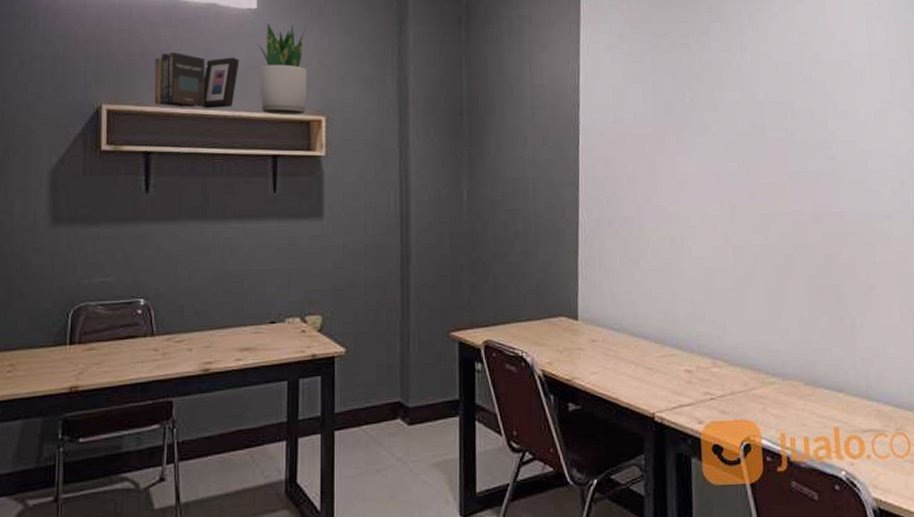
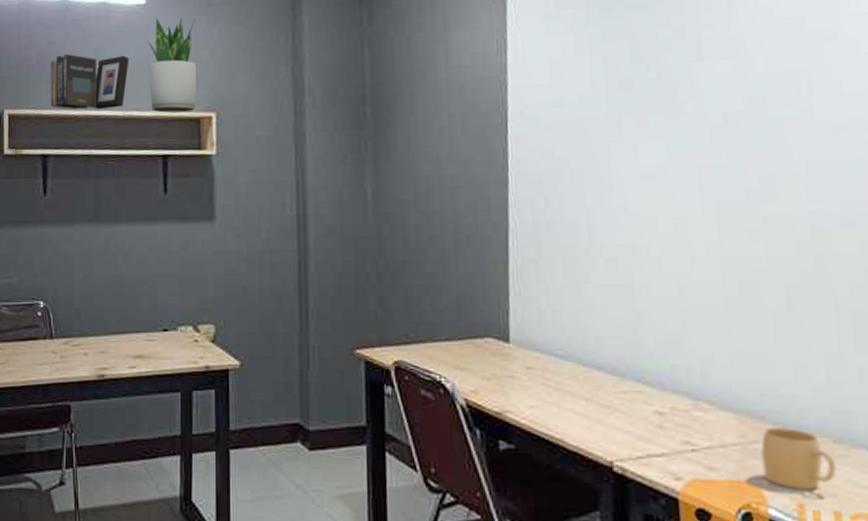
mug: none [757,375,806,423] -> present [760,426,837,490]

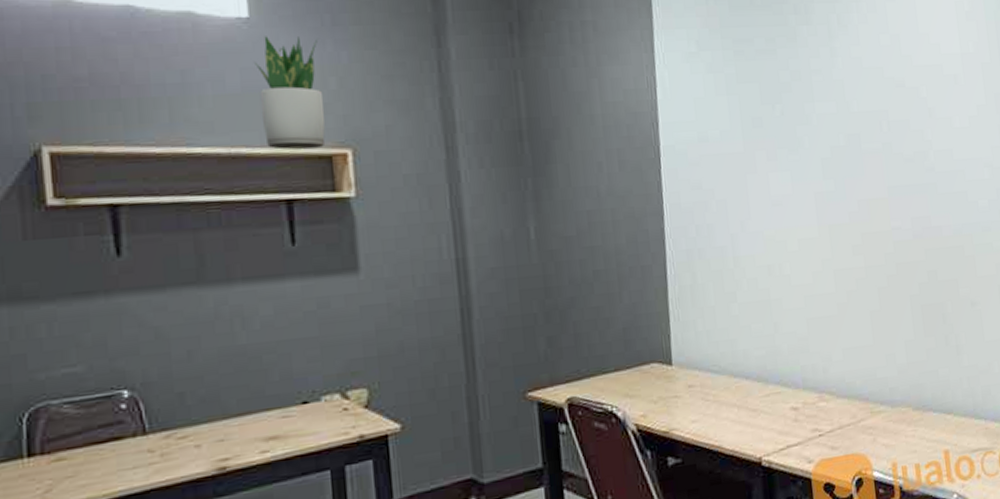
books: present [50,53,97,110] -> none [112,74,189,146]
picture frame: present [94,55,129,110] -> none [183,79,232,147]
mug: present [760,426,837,490] -> none [866,404,916,453]

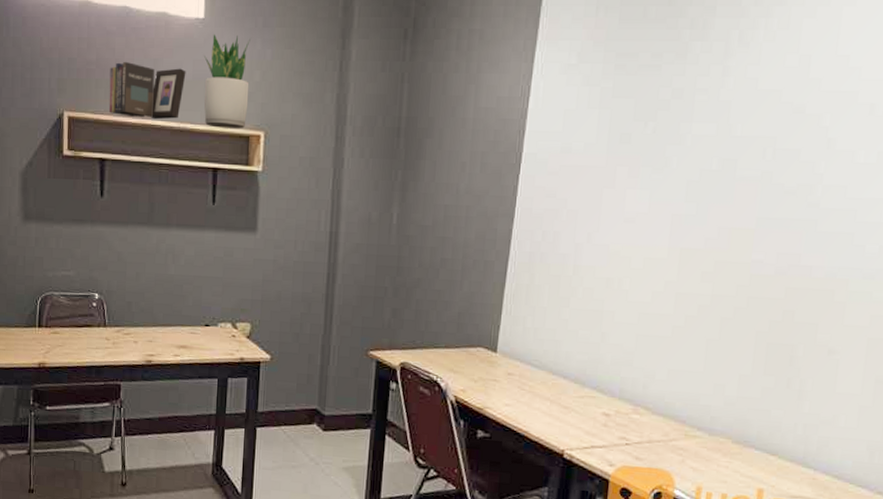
books: none [112,74,189,146] -> present [108,61,154,118]
picture frame: none [183,79,232,147] -> present [150,68,186,120]

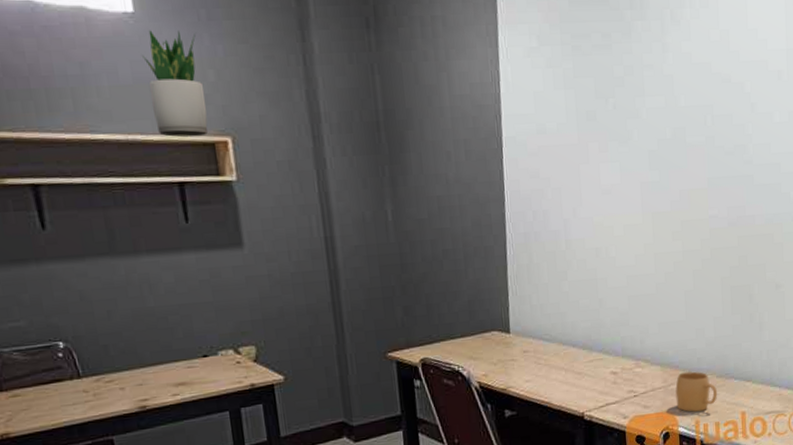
books: present [108,61,154,118] -> none [22,66,92,133]
picture frame: present [150,68,186,120] -> none [84,71,125,133]
mug: none [675,428,731,477] -> present [675,371,718,412]

